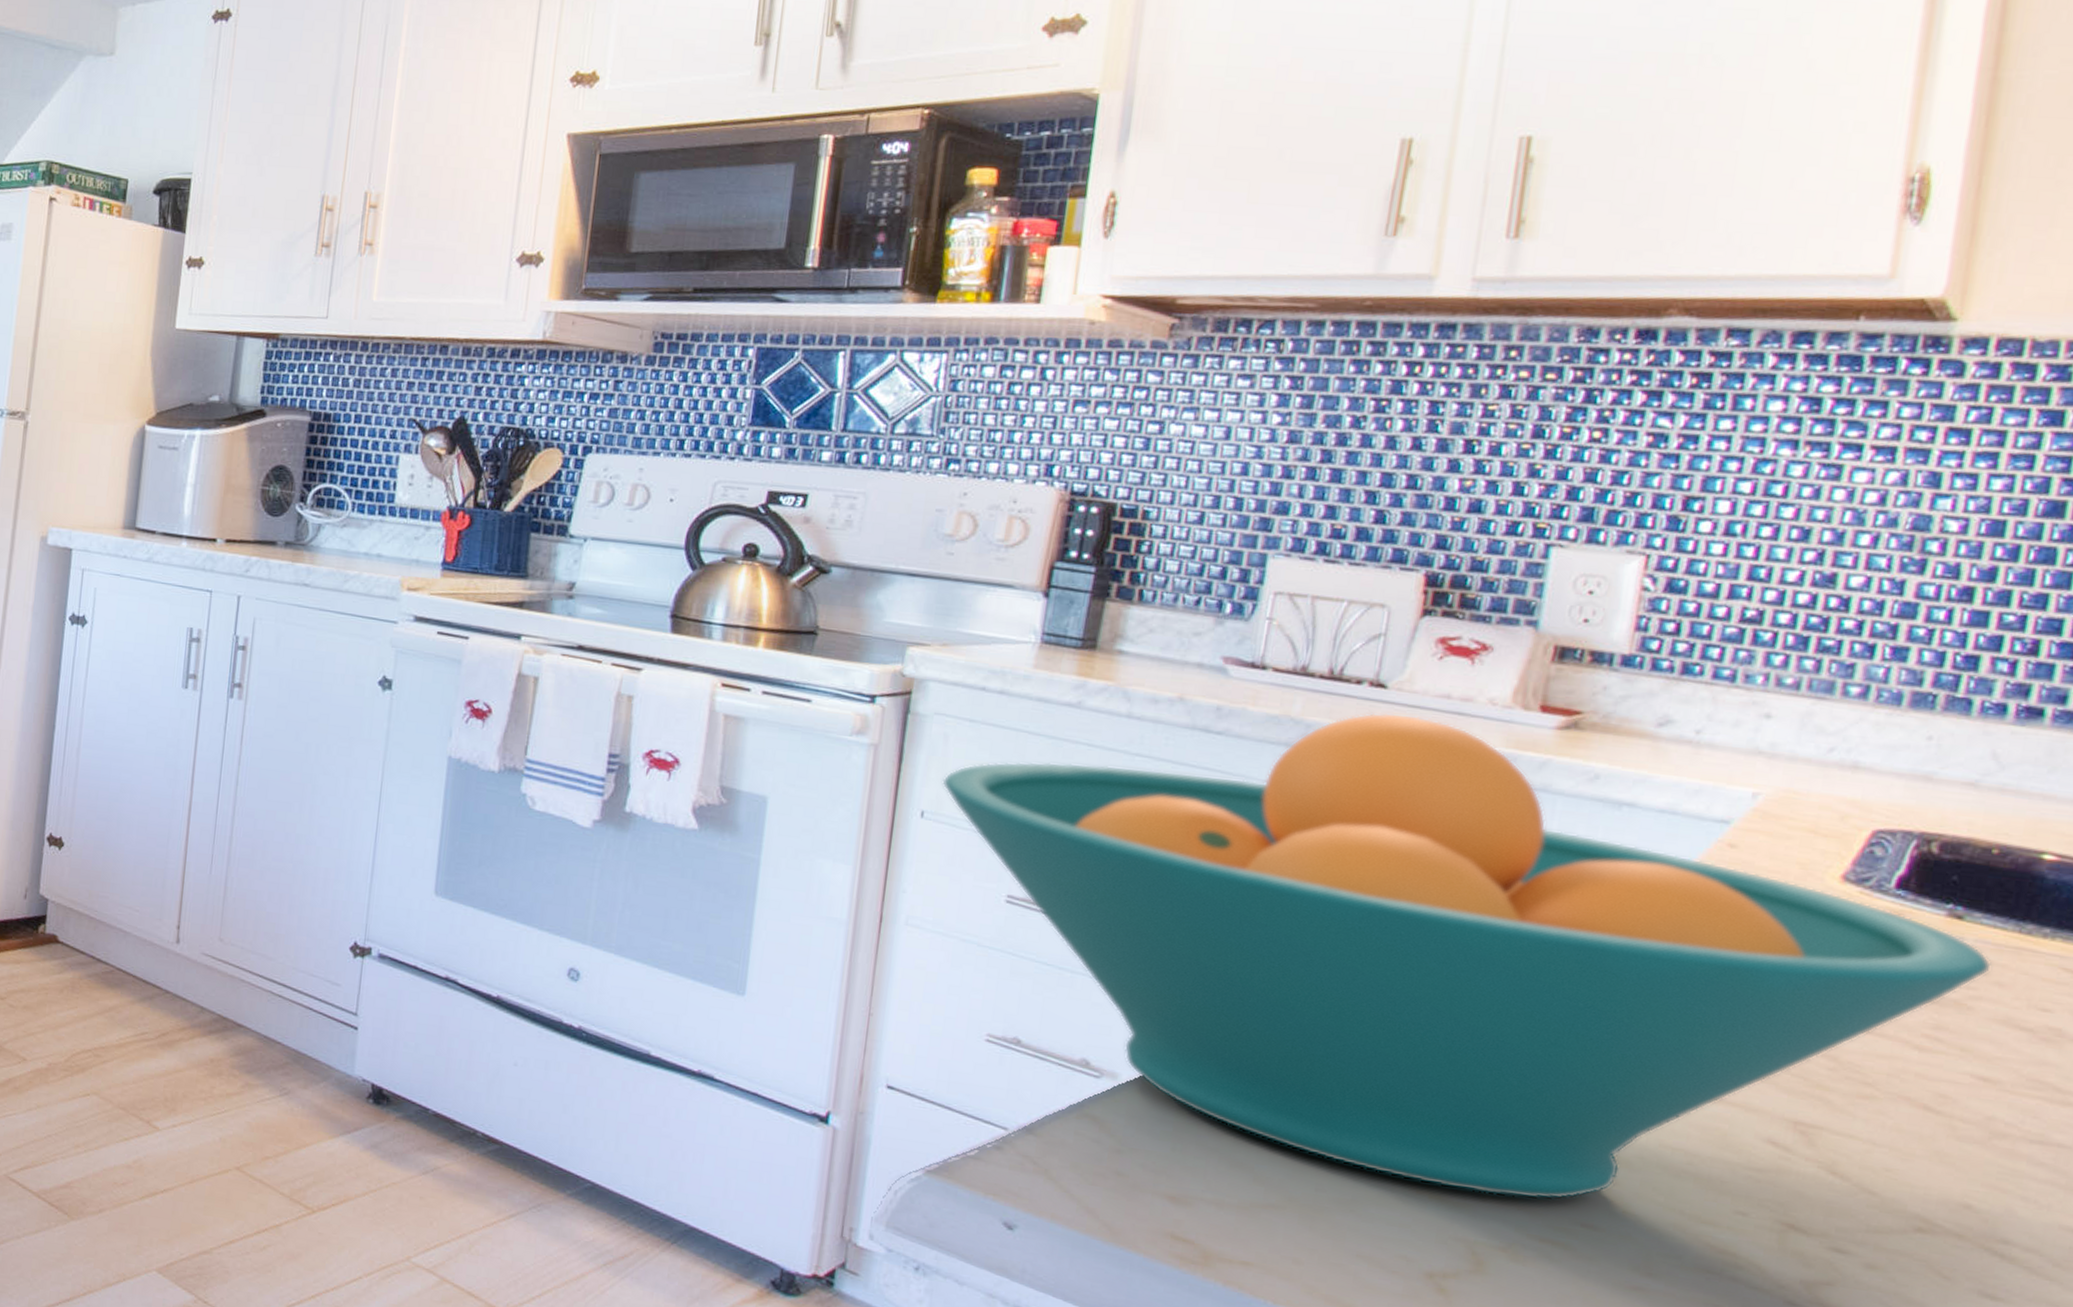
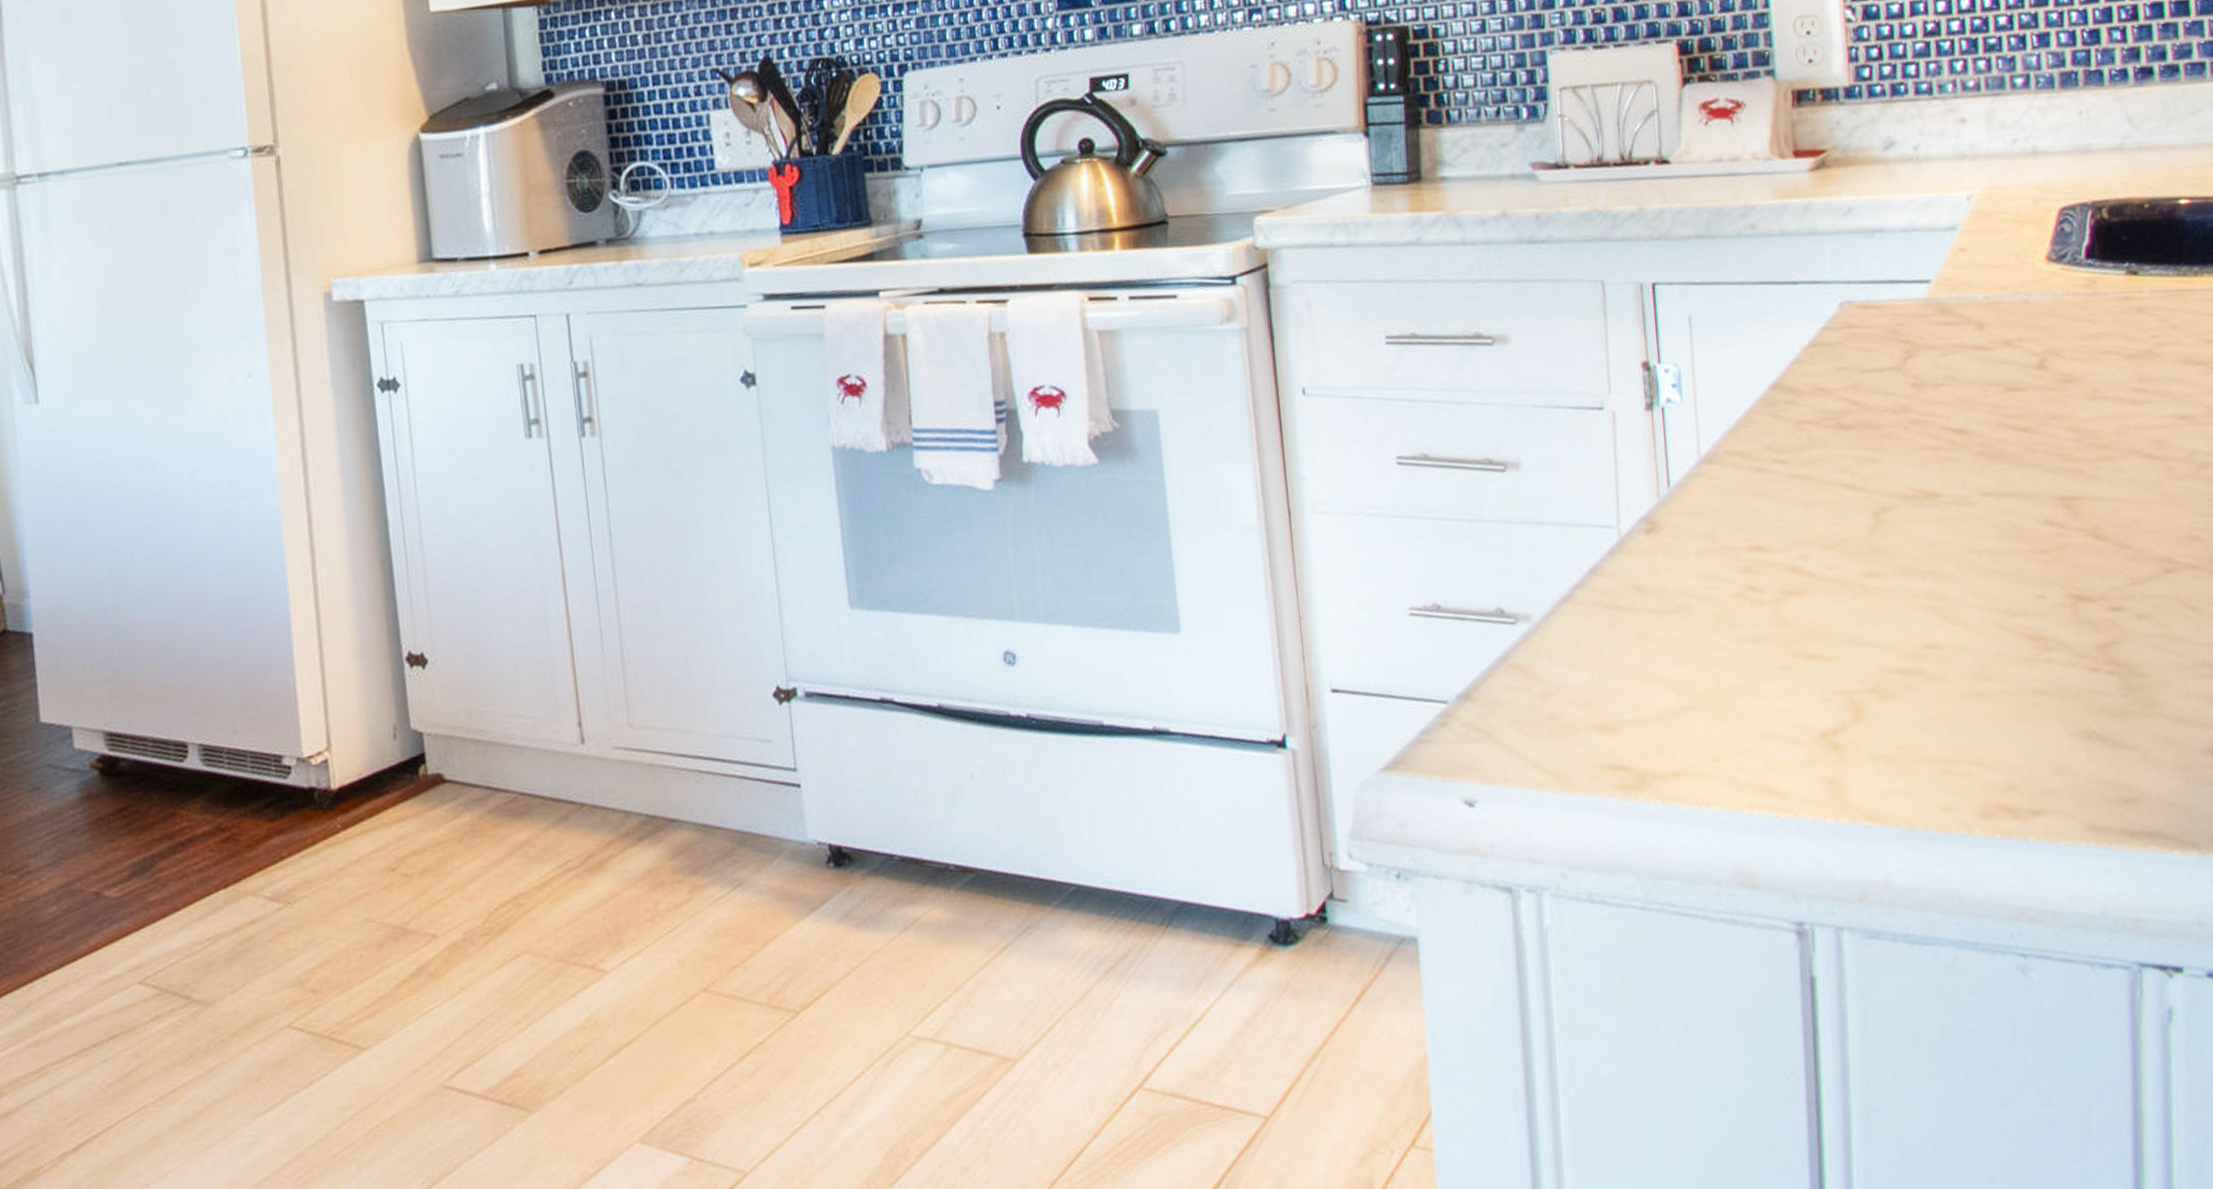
fruit bowl: present [942,712,1992,1200] -> none [1314,184,2165,648]

